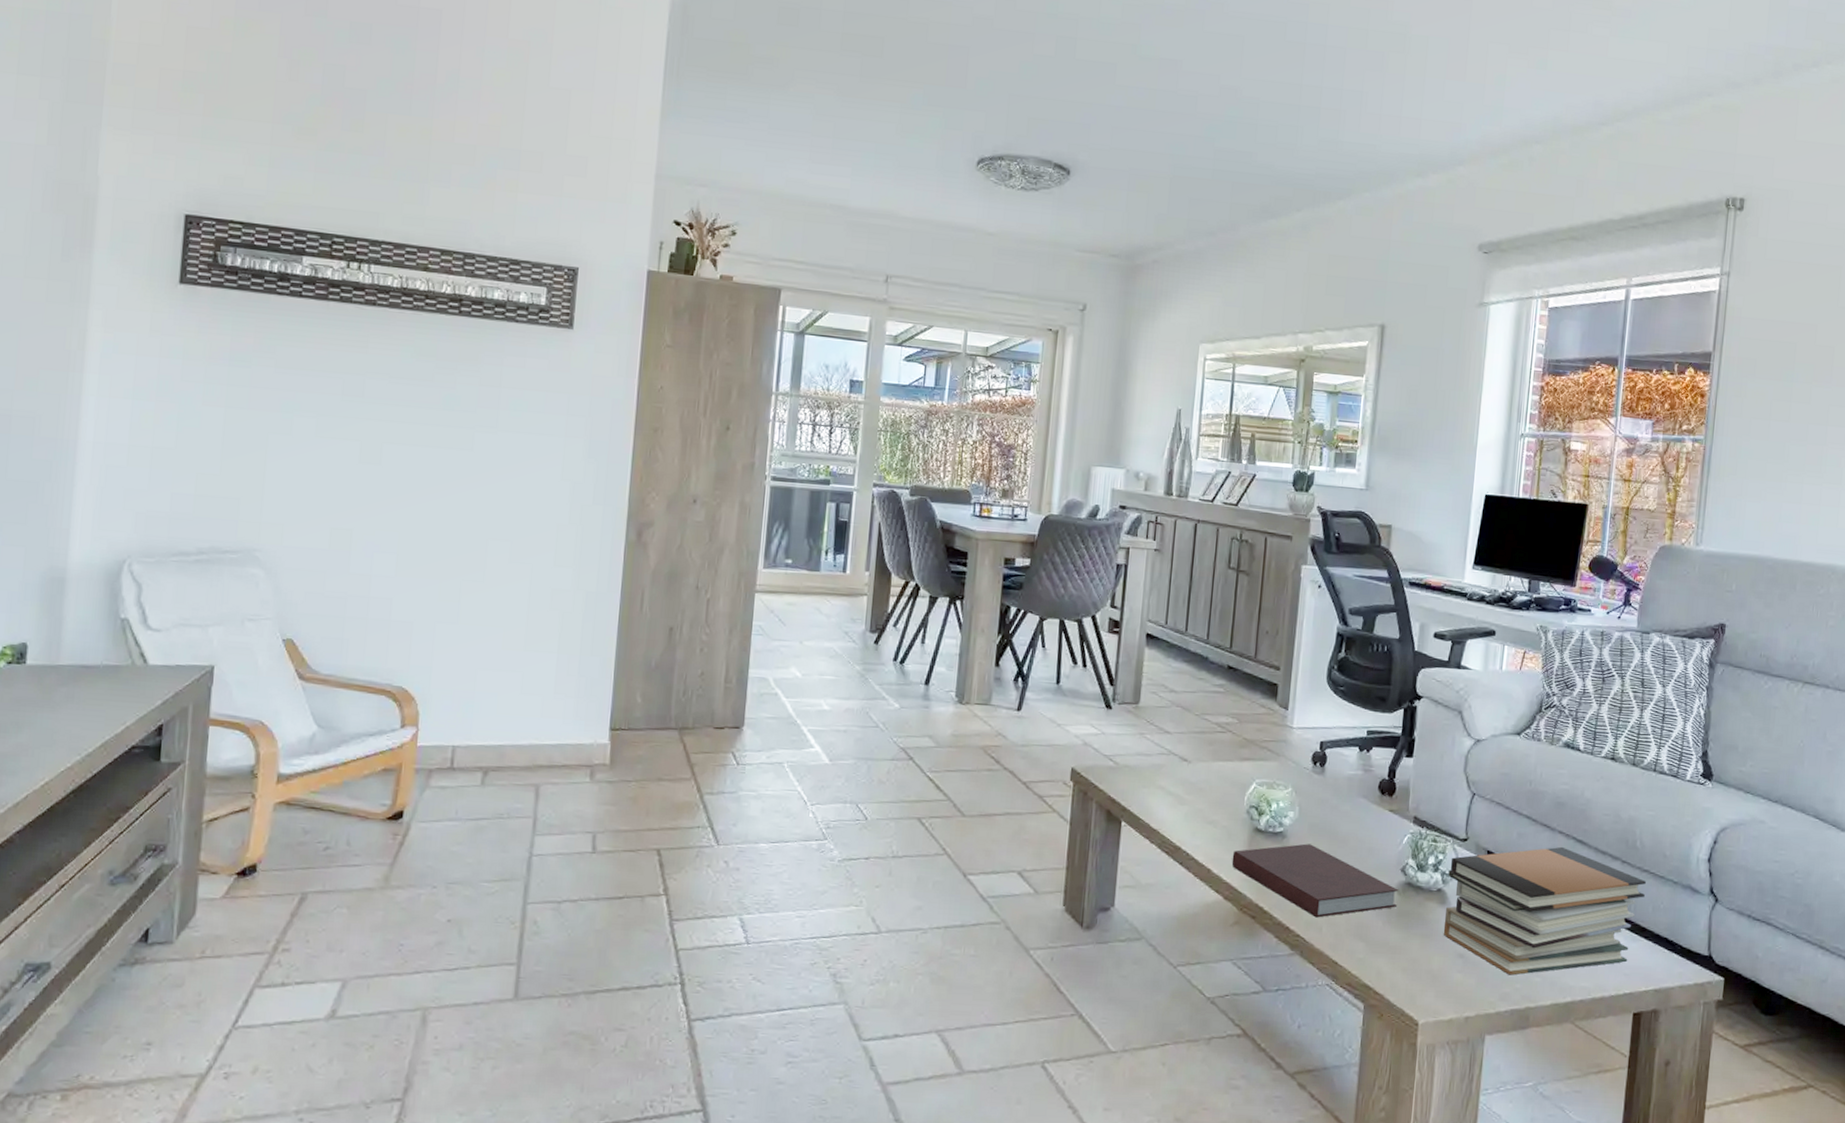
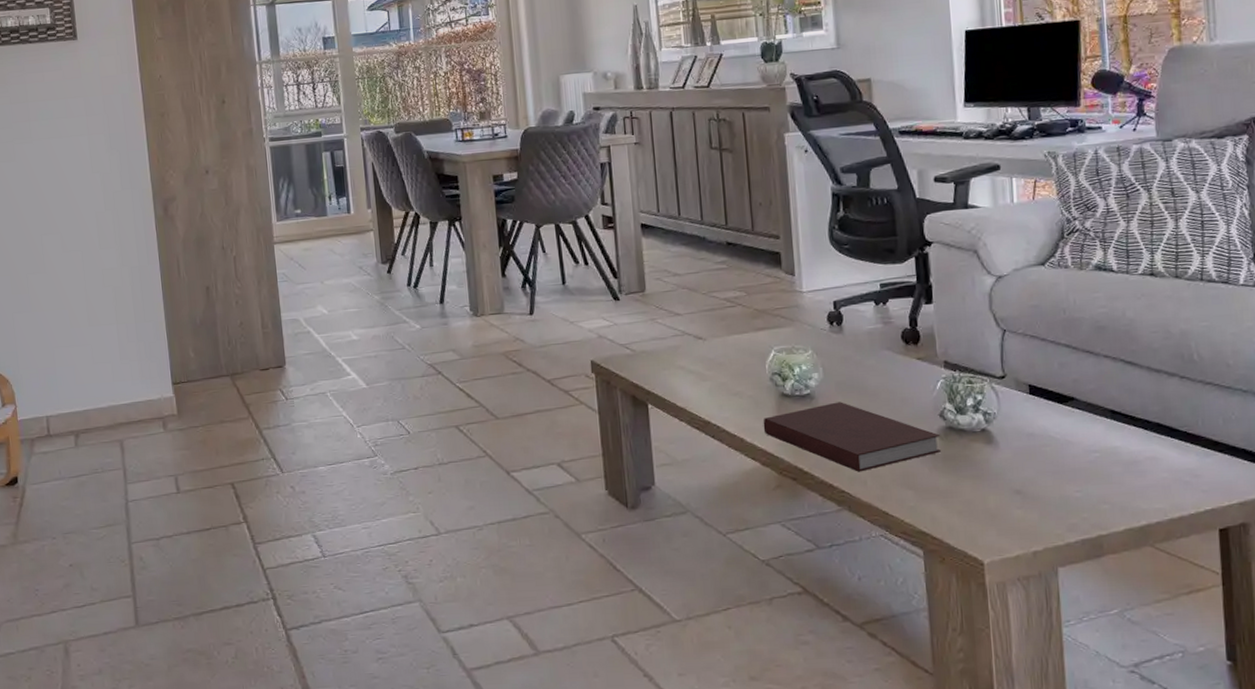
book stack: present [1443,846,1646,976] -> none [990,370,1212,506]

